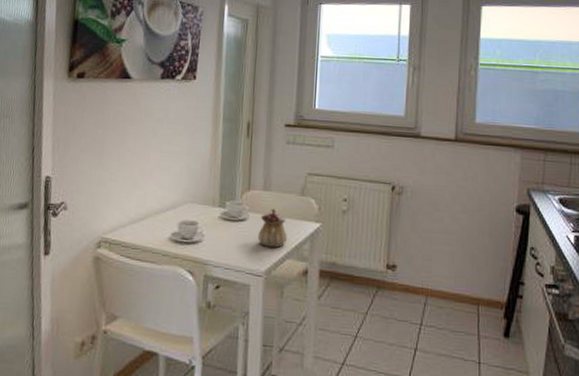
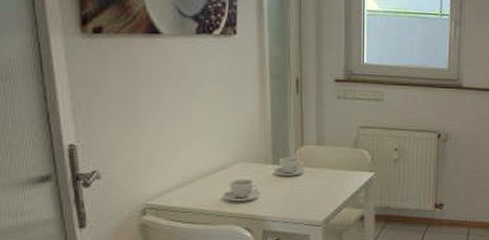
teapot: present [257,209,288,248] -> none [314,163,344,198]

